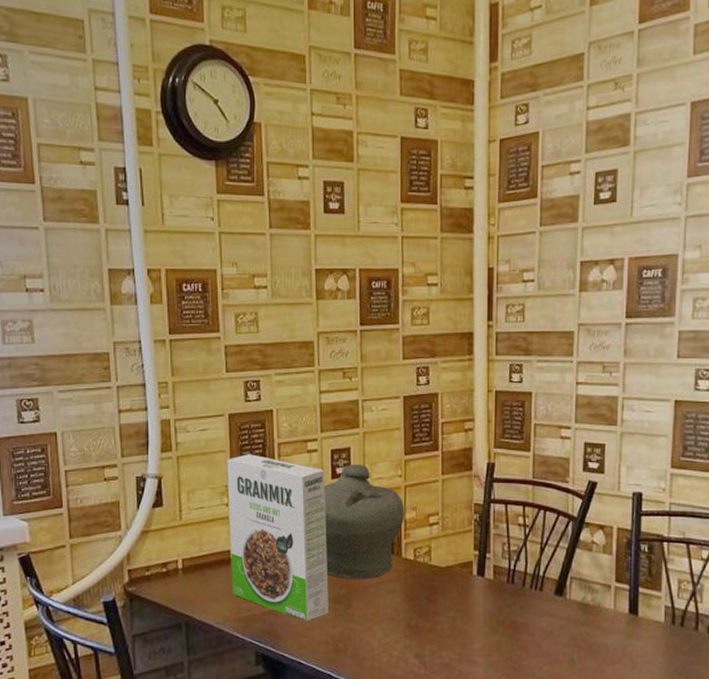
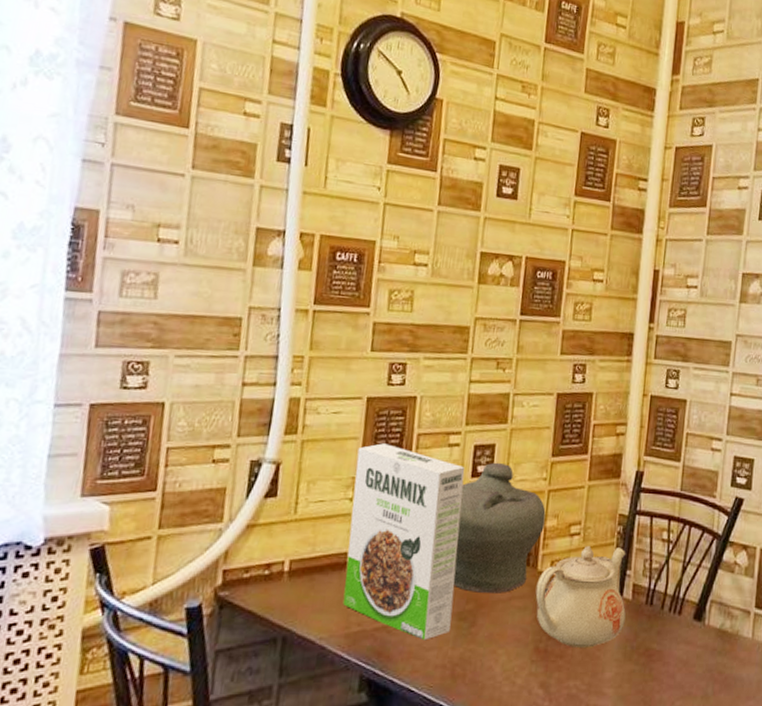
teapot: none [402,533,489,623] -> present [535,546,626,648]

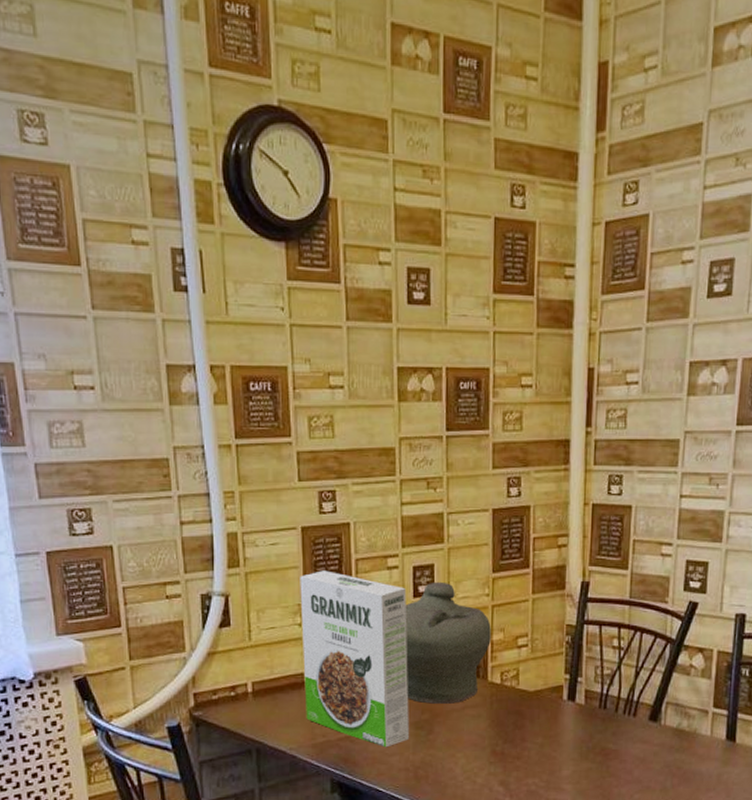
teapot: present [535,546,626,648] -> none [488,656,579,749]

